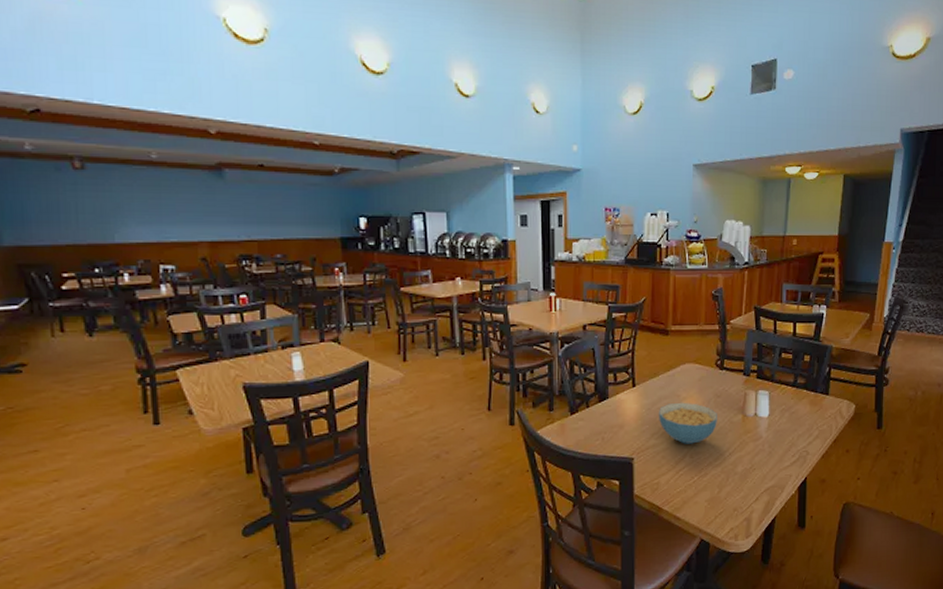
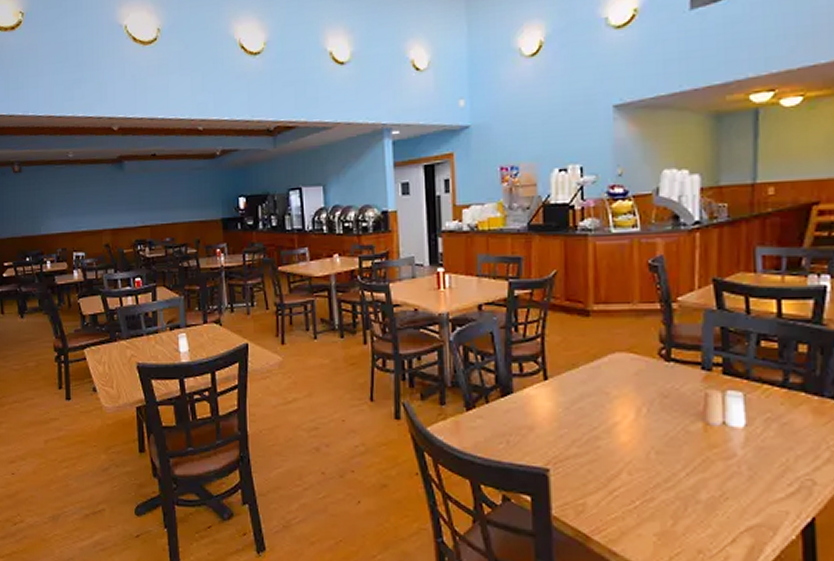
cereal bowl: present [658,402,717,444] -> none [579,401,666,457]

